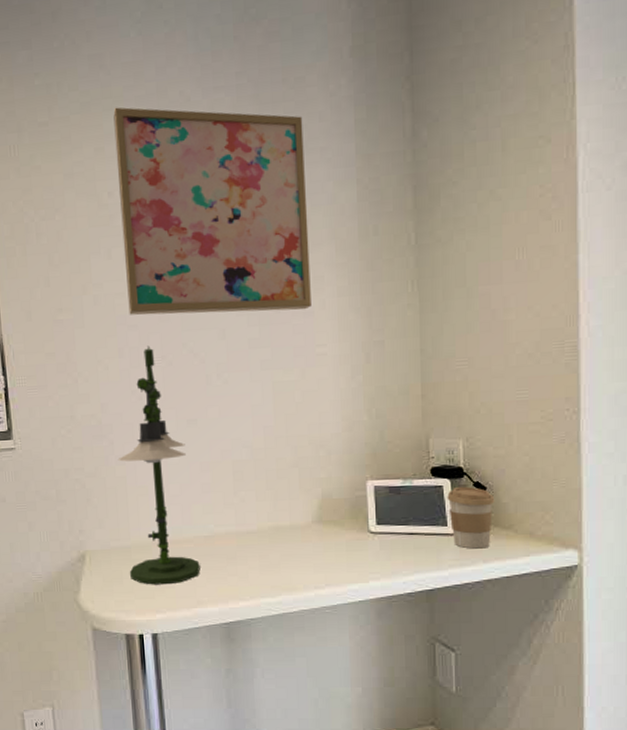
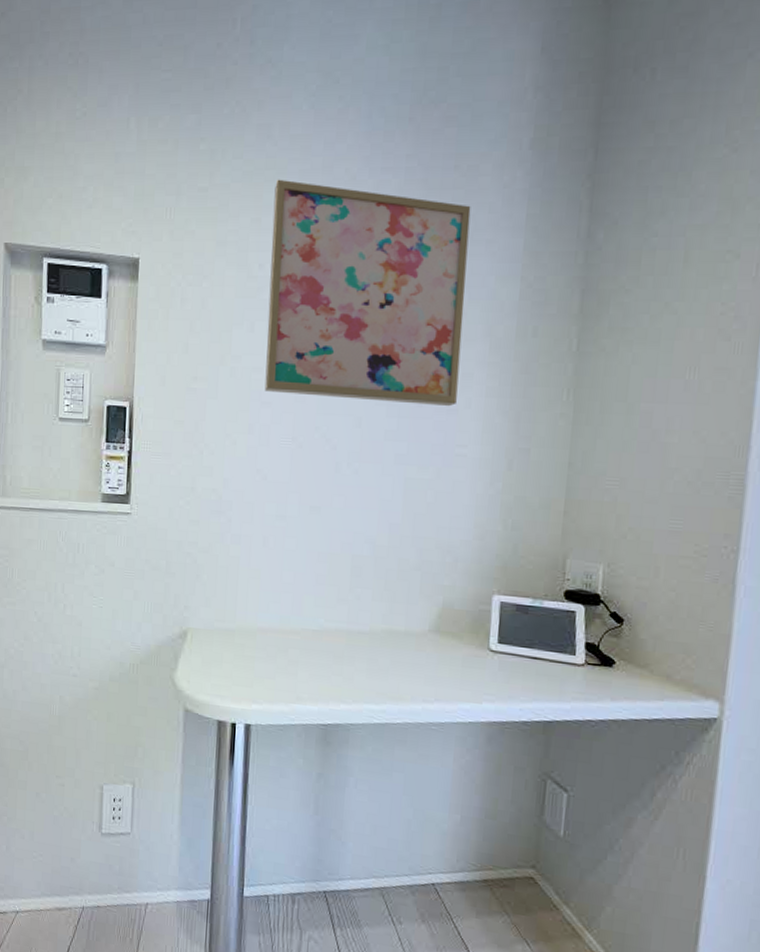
desk lamp: present [117,345,200,585] -> none [230,425,305,675]
coffee cup: present [447,486,495,549] -> none [578,614,632,685]

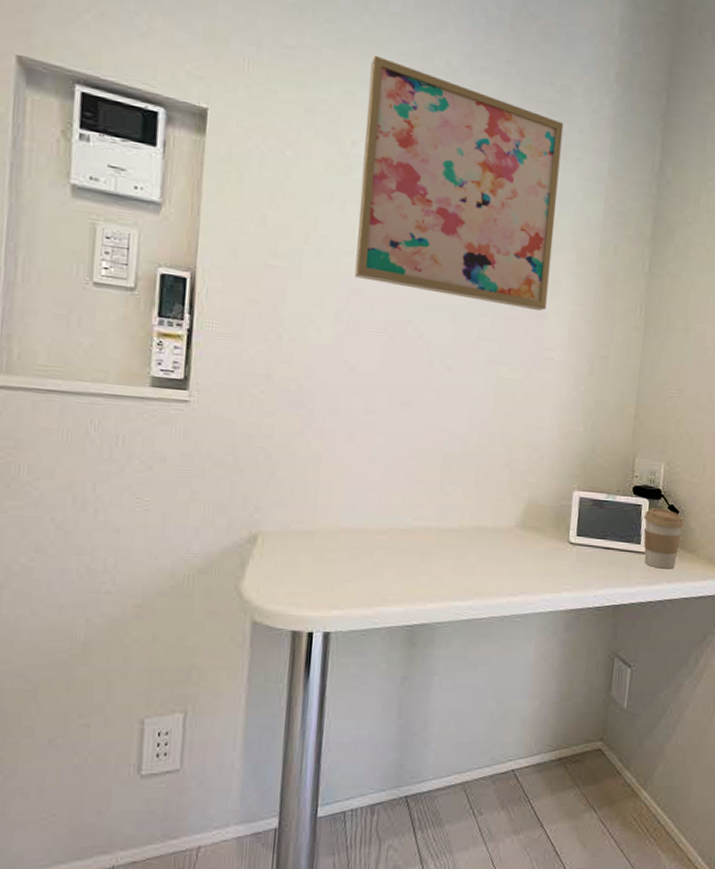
coffee cup: none [578,614,632,685] -> present [643,507,685,569]

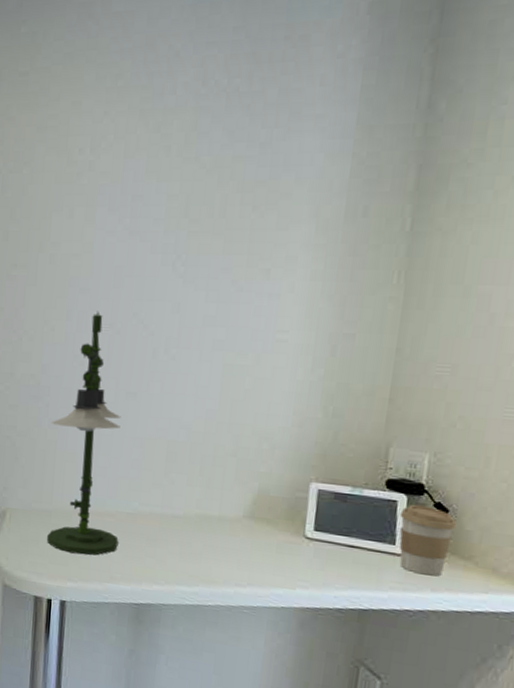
desk lamp: none [308,314,395,578] -> present [47,311,121,556]
wall art: present [354,55,564,312] -> none [83,59,301,291]

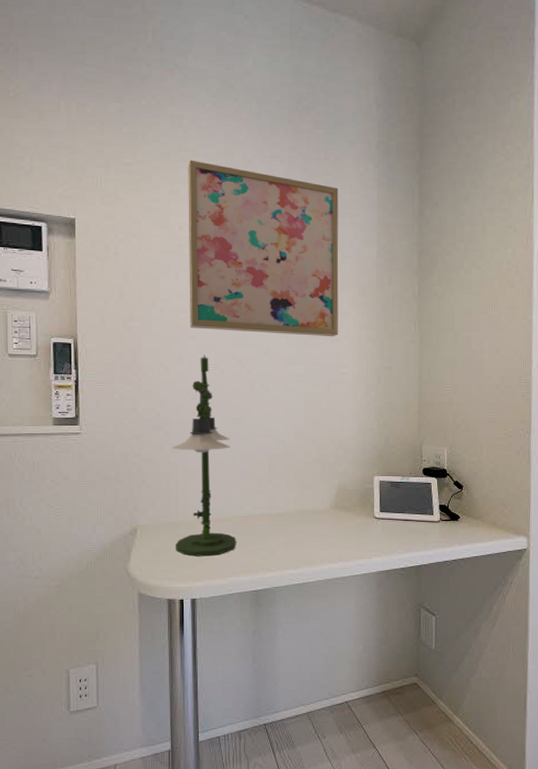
wall art: none [83,59,301,291] -> present [188,159,339,337]
coffee cup: present [399,504,457,576] -> none [434,484,469,534]

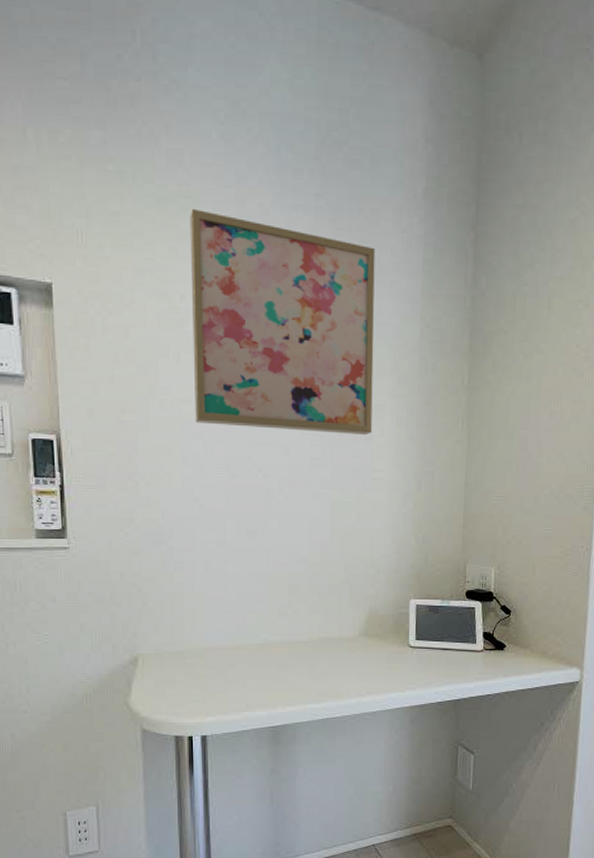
desk lamp: present [171,354,236,557] -> none [176,455,252,689]

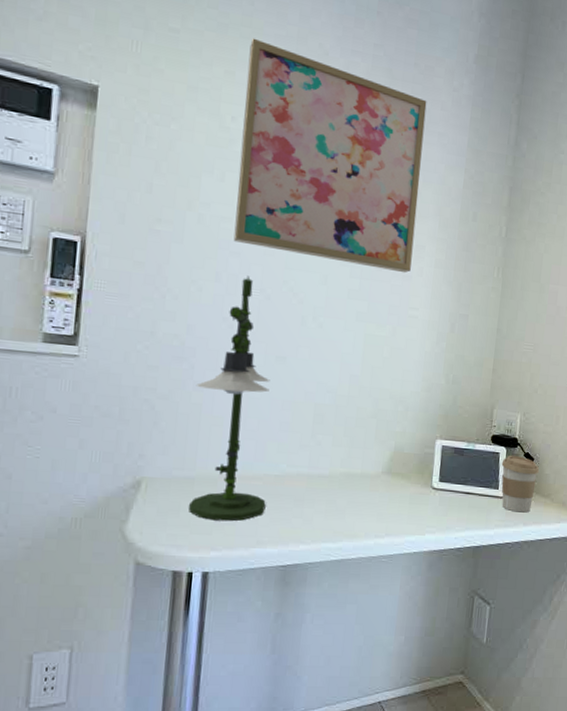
desk lamp: none [176,455,252,689] -> present [189,275,270,521]
coffee cup: none [477,609,517,665] -> present [501,455,540,513]

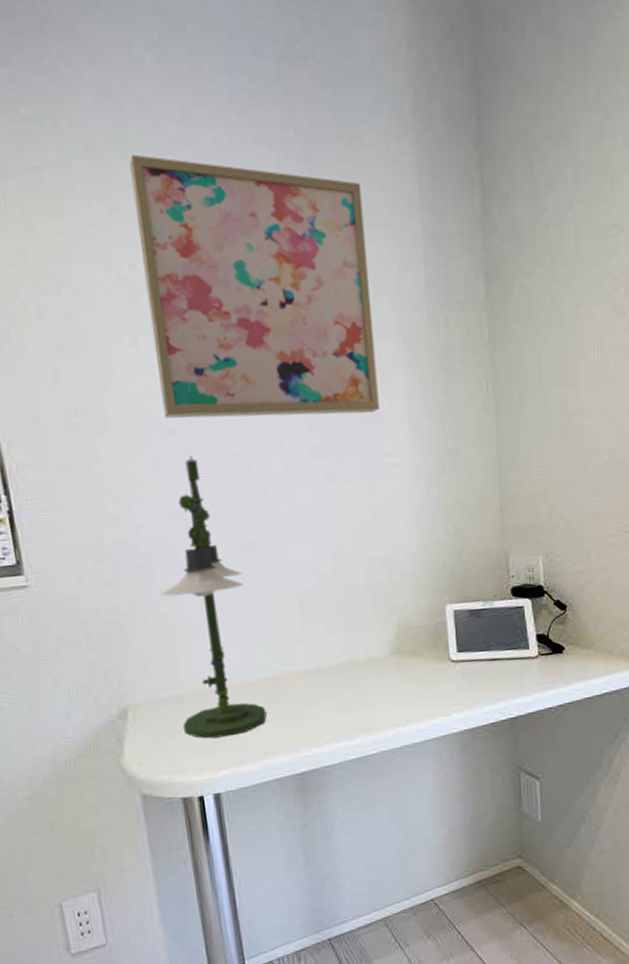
coffee cup: present [501,455,540,513] -> none [528,606,576,672]

